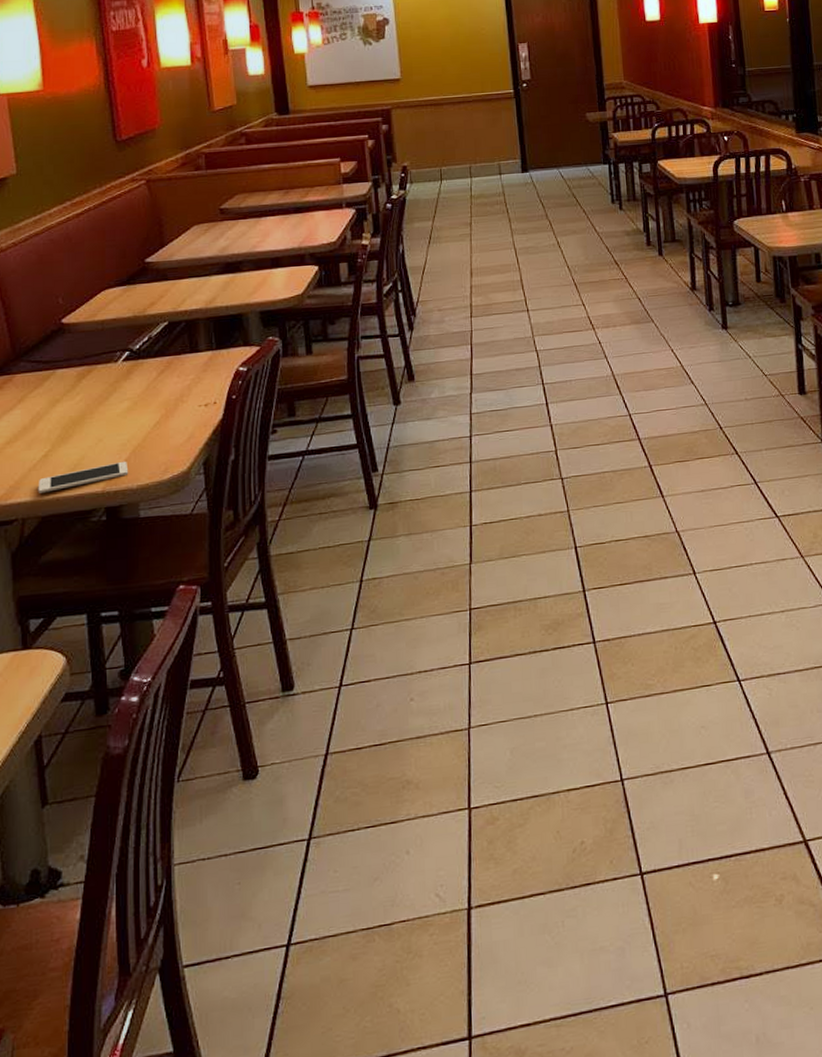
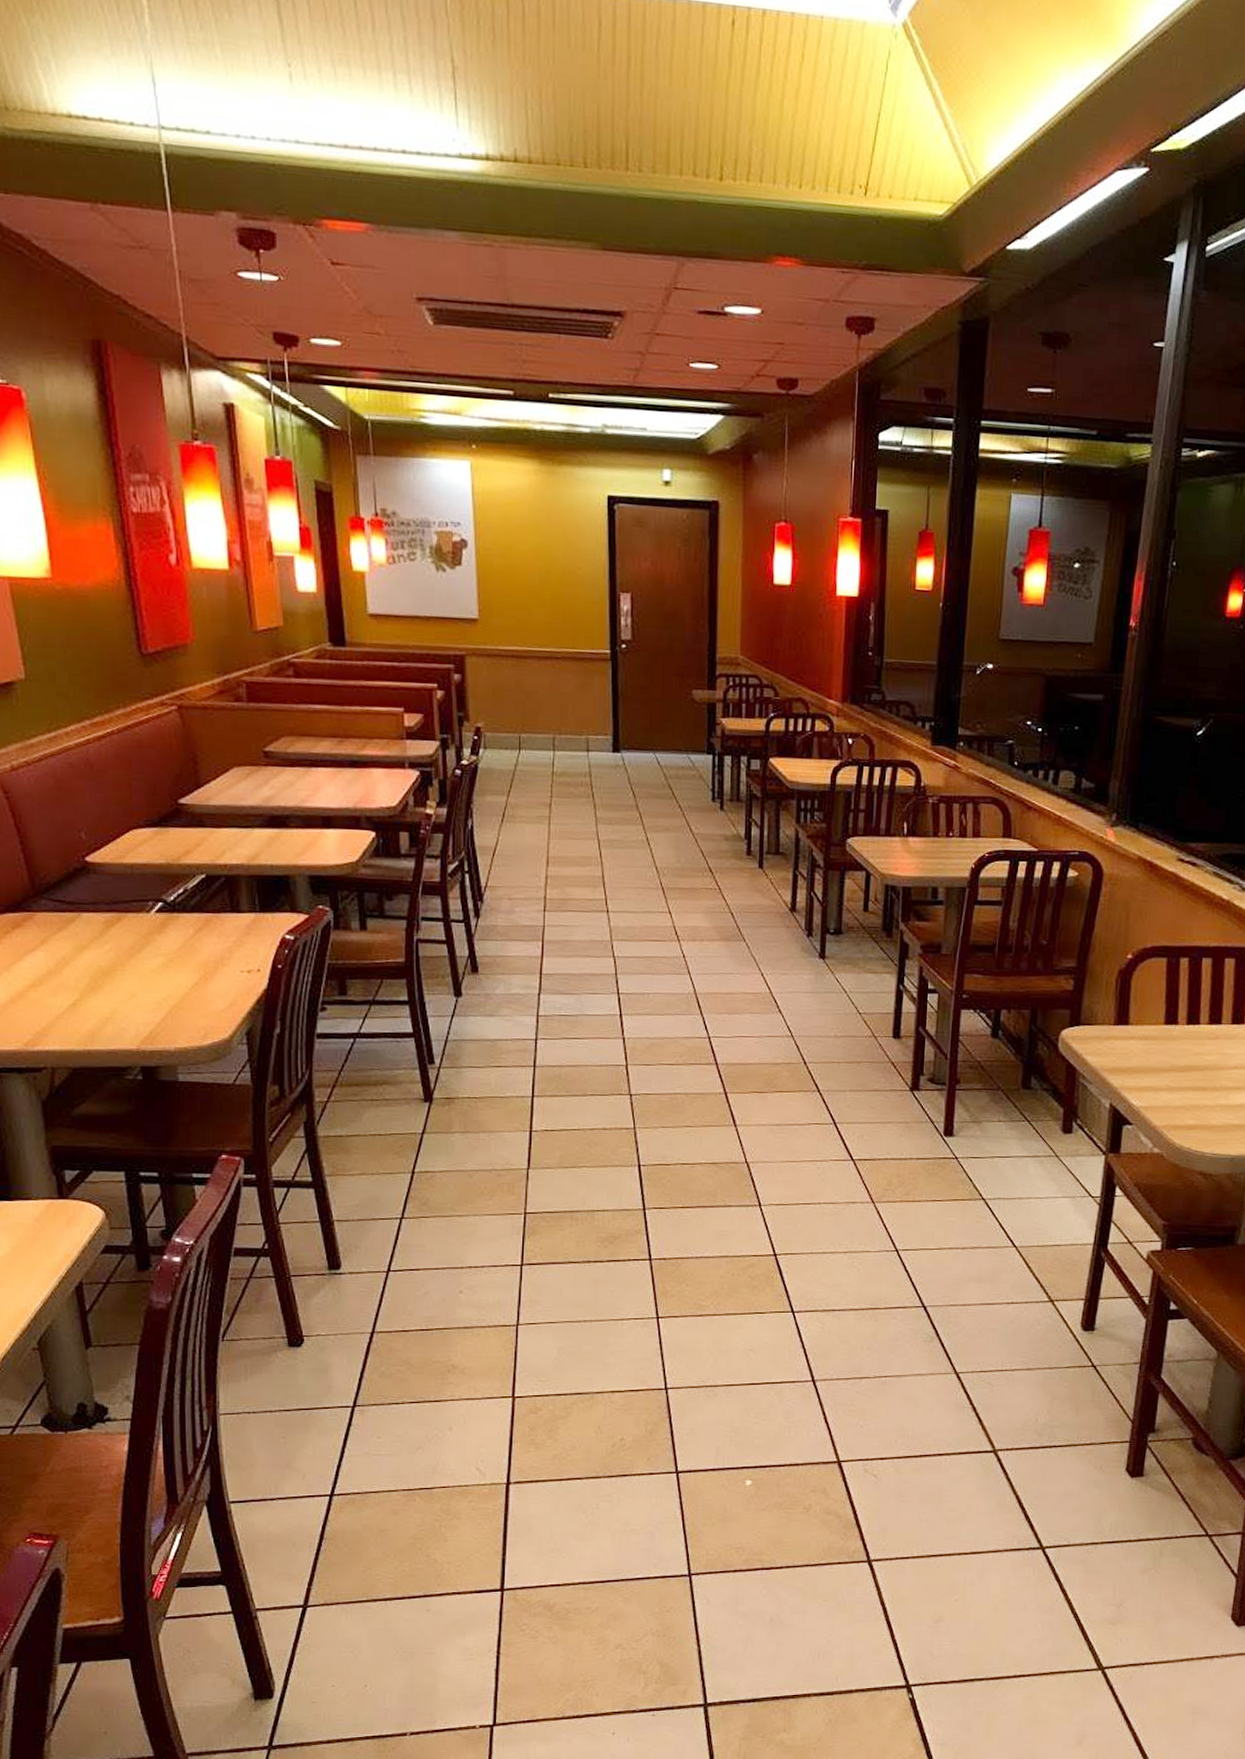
cell phone: present [38,461,129,493] -> none [67,1020,165,1044]

